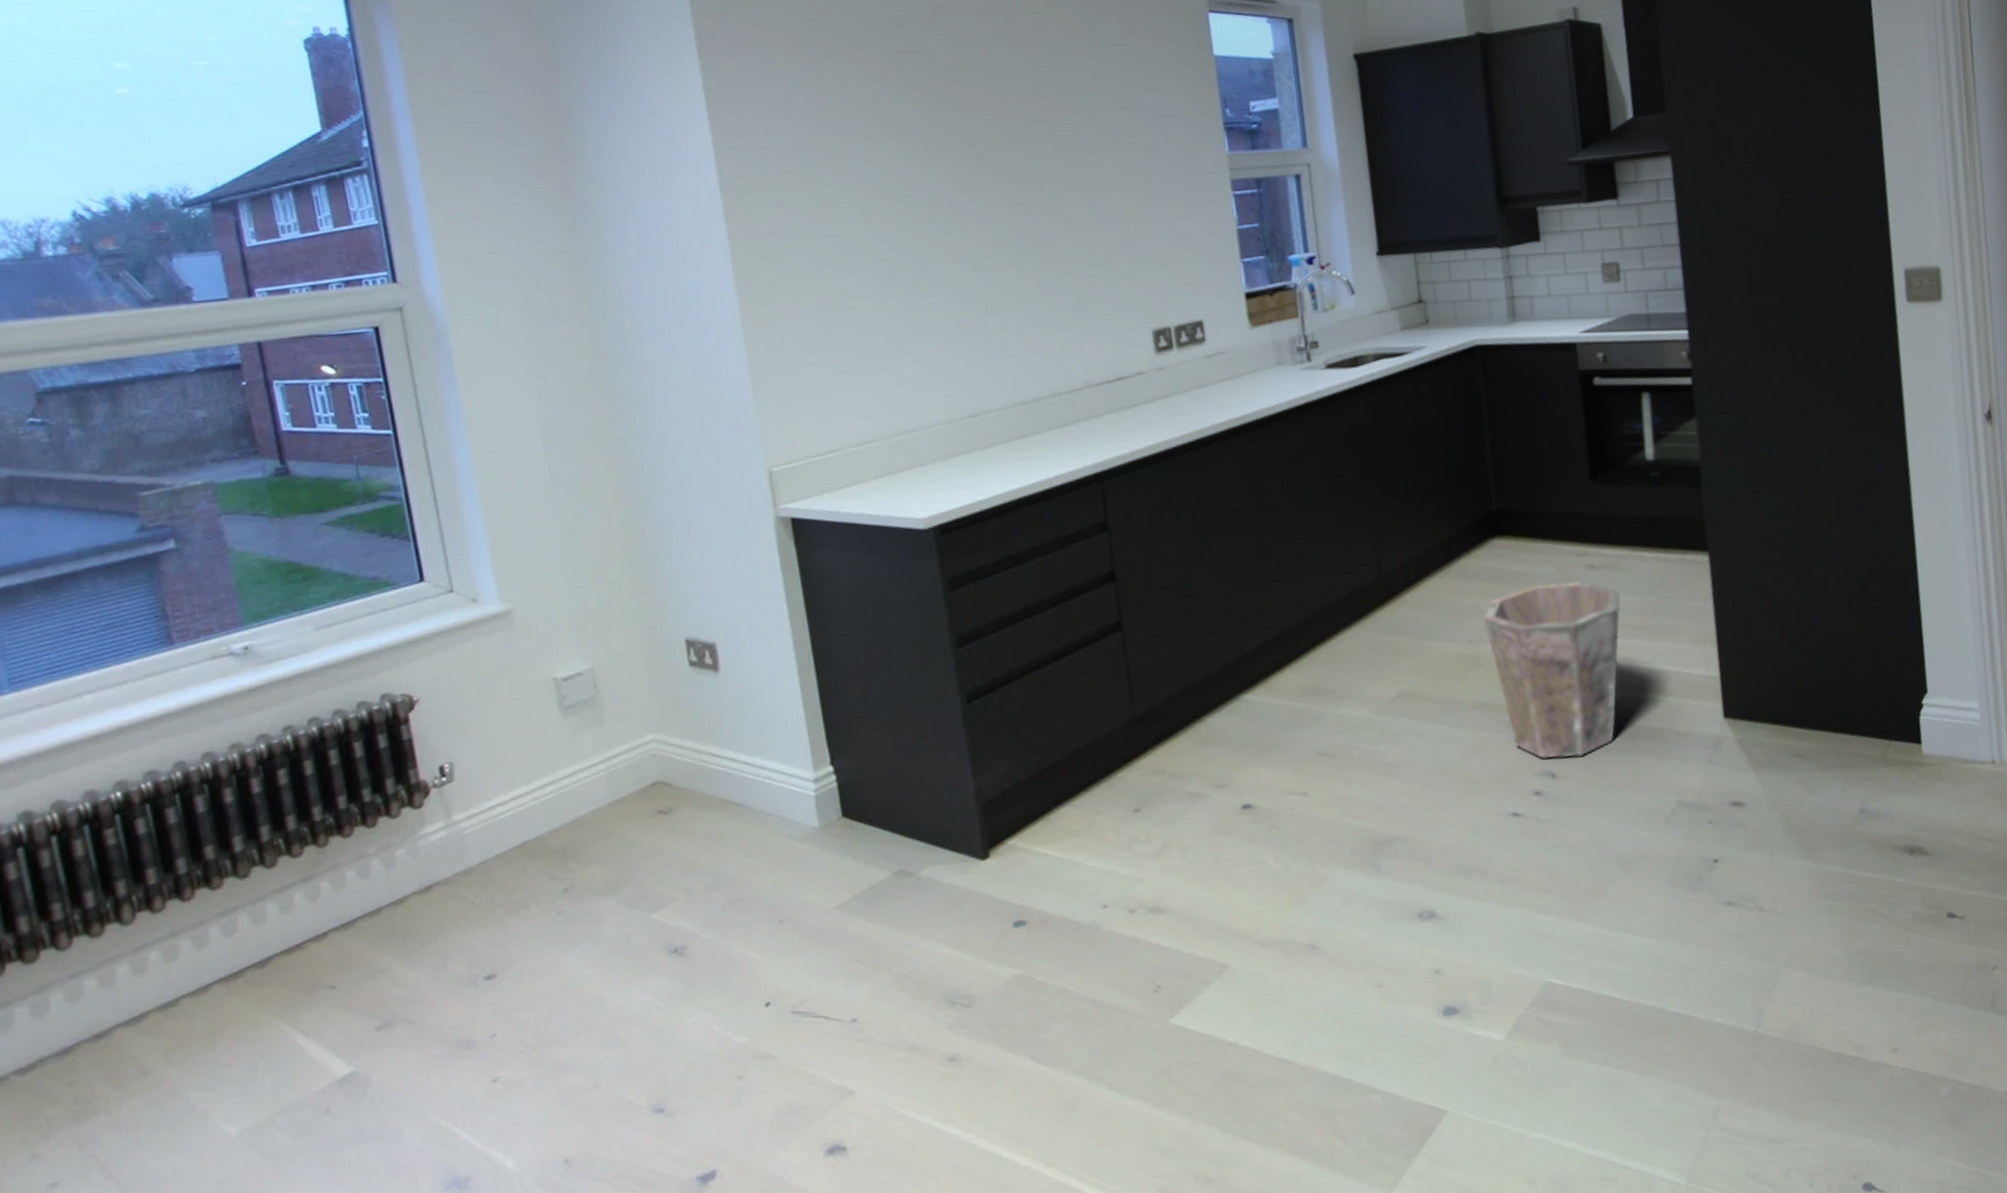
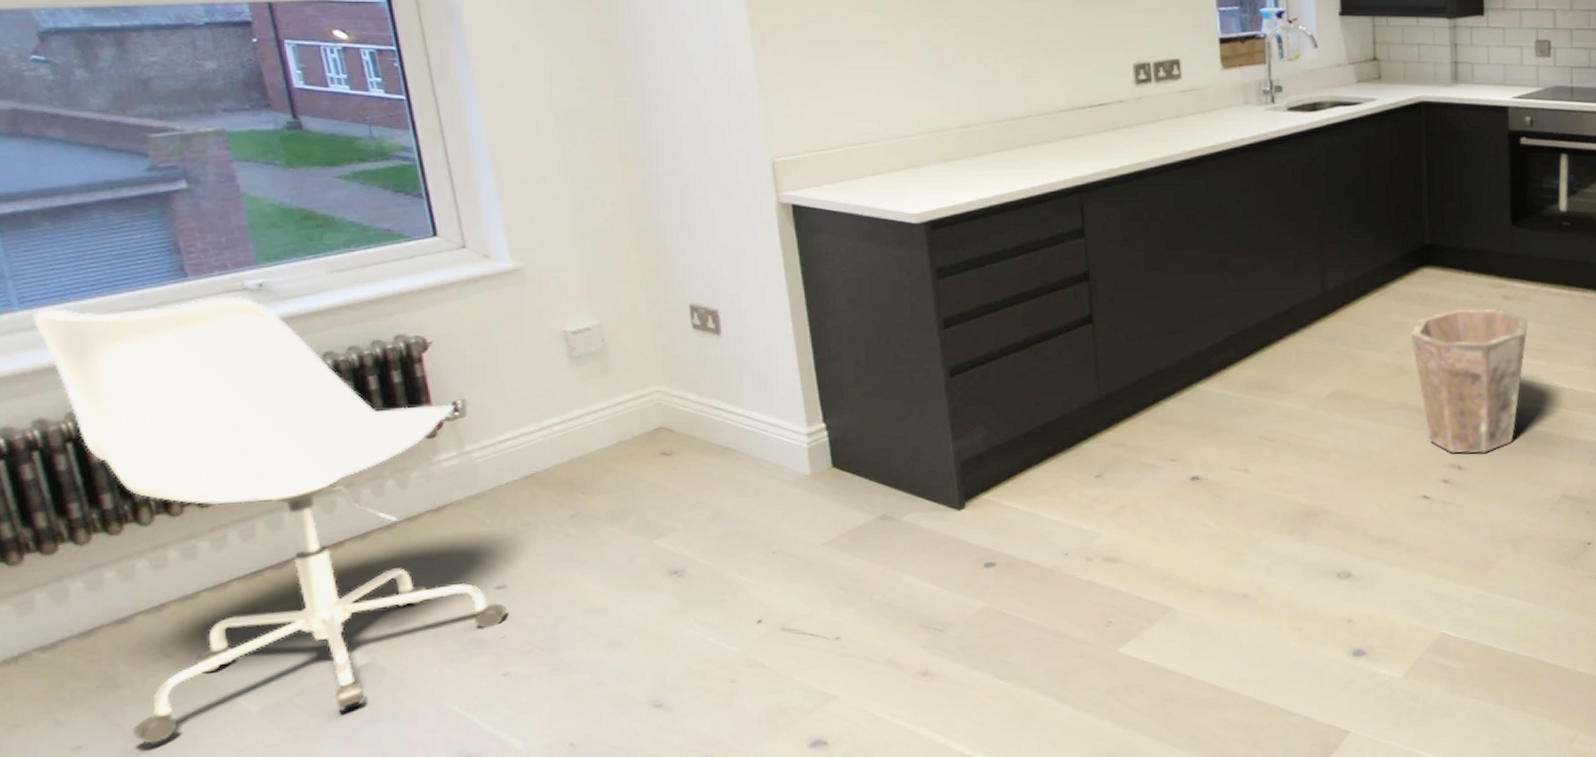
chair: none [22,662,497,1178] -> present [33,296,507,744]

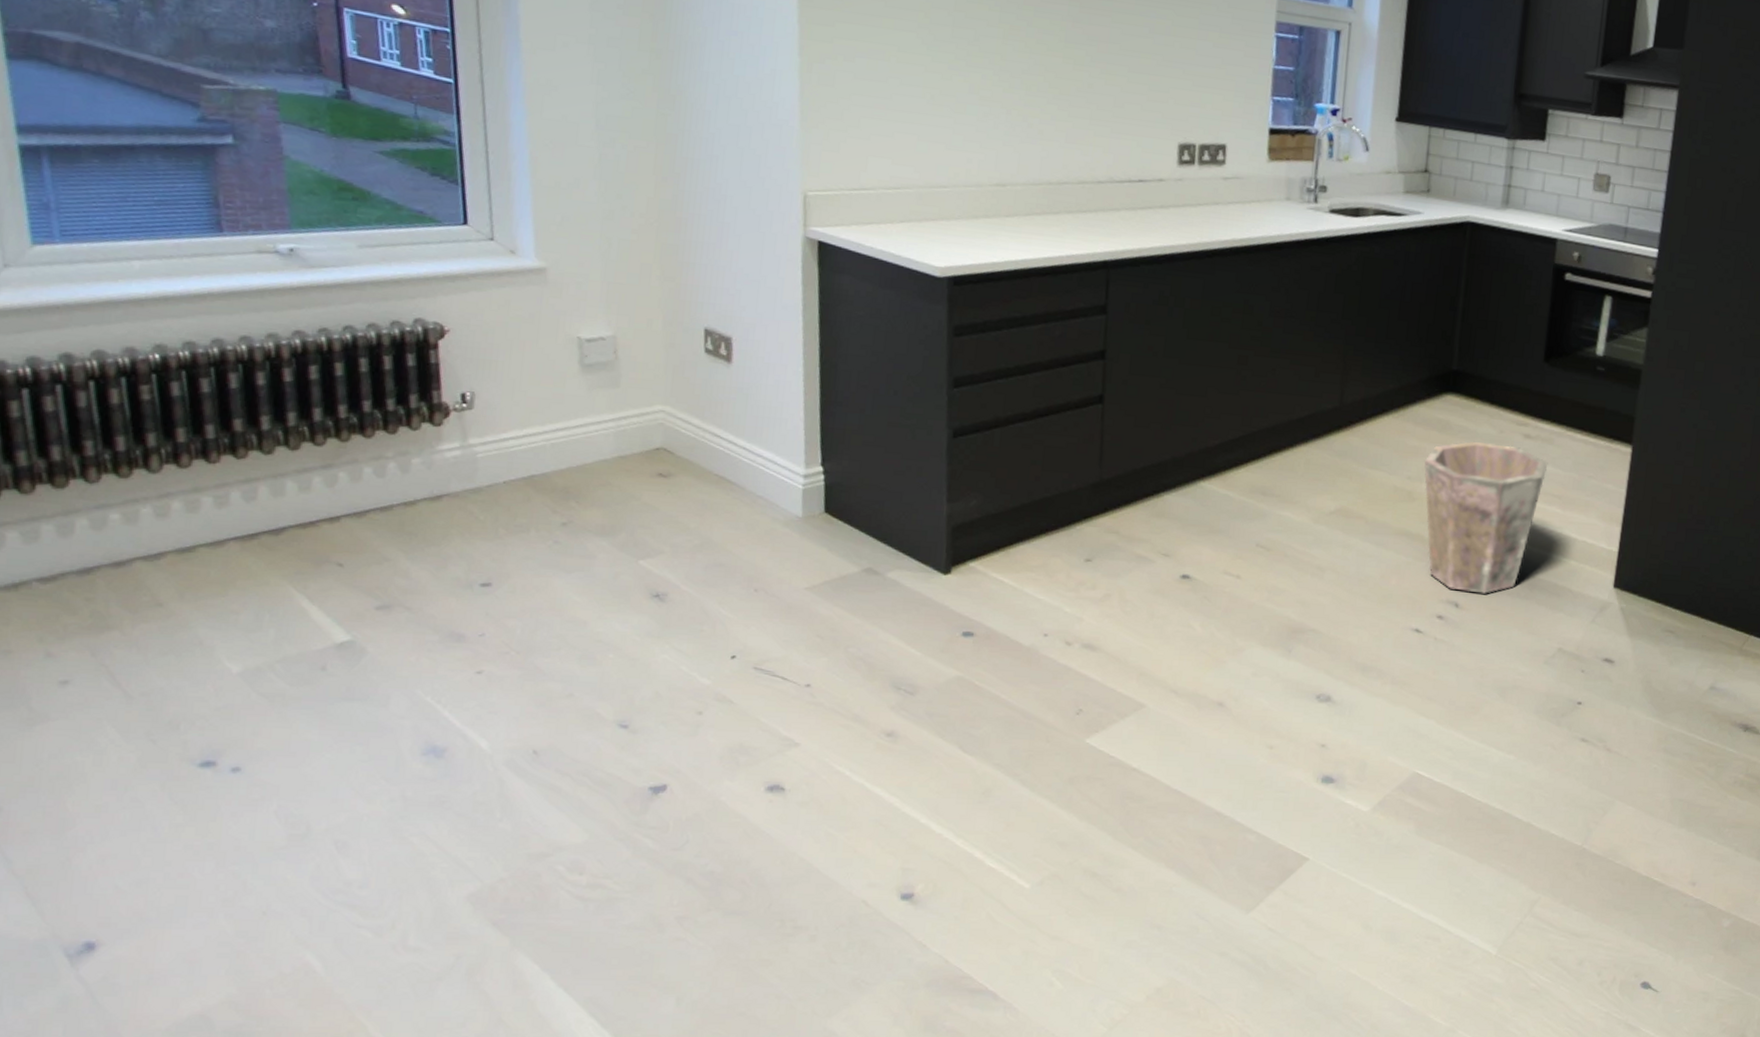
chair: present [33,296,507,744] -> none [71,245,490,689]

